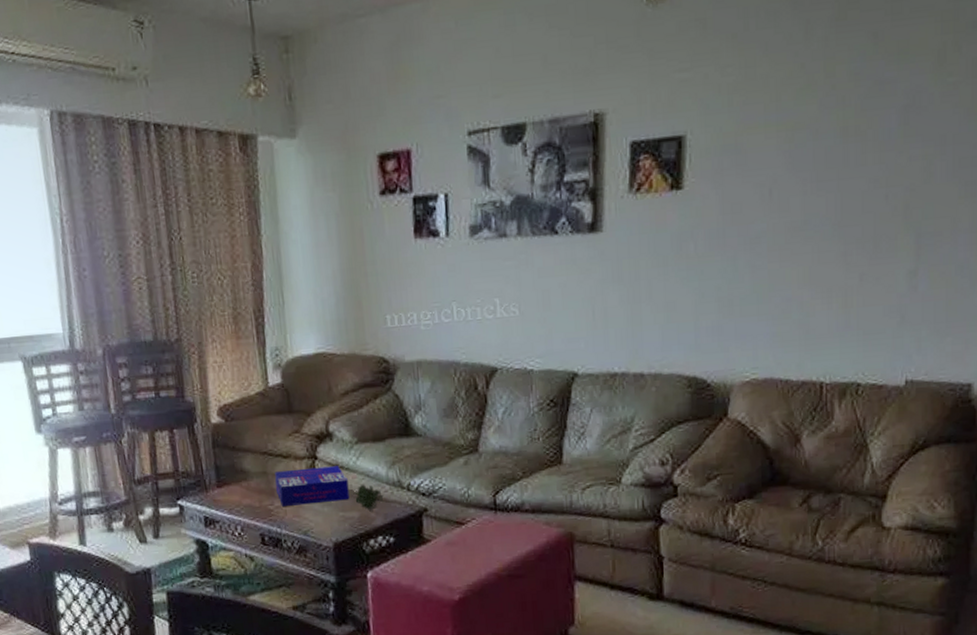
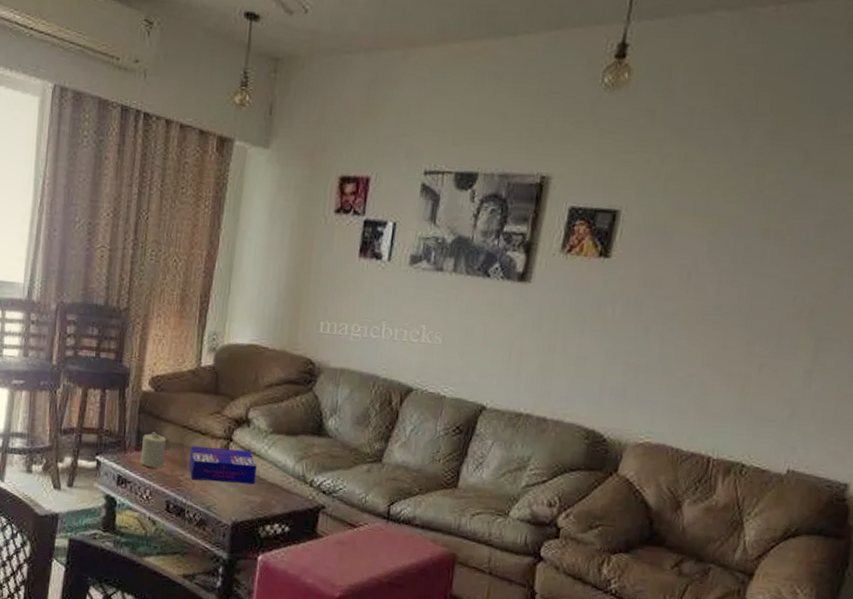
candle: none [222,464,250,503] -> present [140,432,167,469]
flower: present [355,483,384,513] -> none [260,472,287,501]

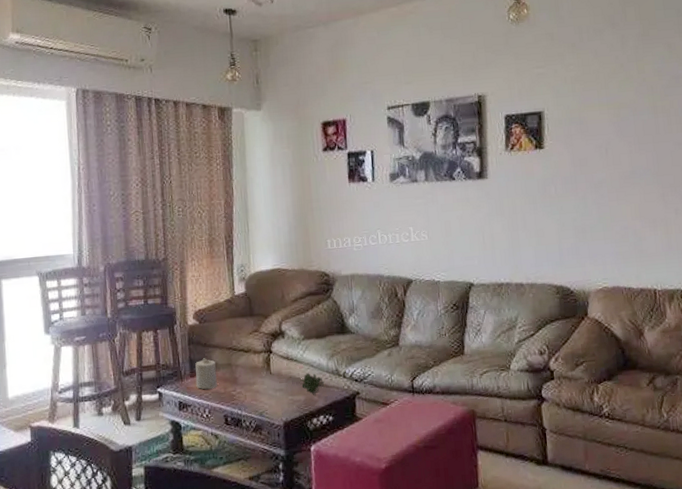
board game: present [189,446,257,485] -> none [237,358,297,392]
flower: none [260,472,287,501] -> present [302,372,325,396]

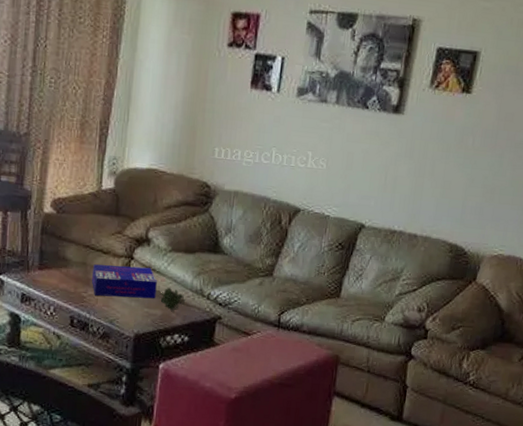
candle: present [195,358,217,390] -> none [43,251,70,286]
board game: none [237,358,297,392] -> present [92,264,157,299]

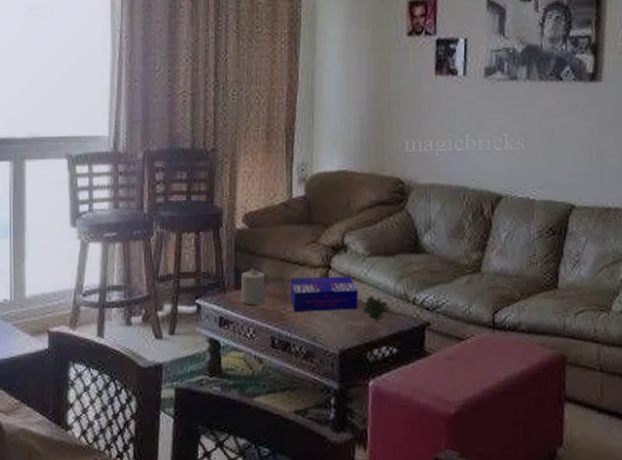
candle: none [43,251,70,286] -> present [240,269,266,306]

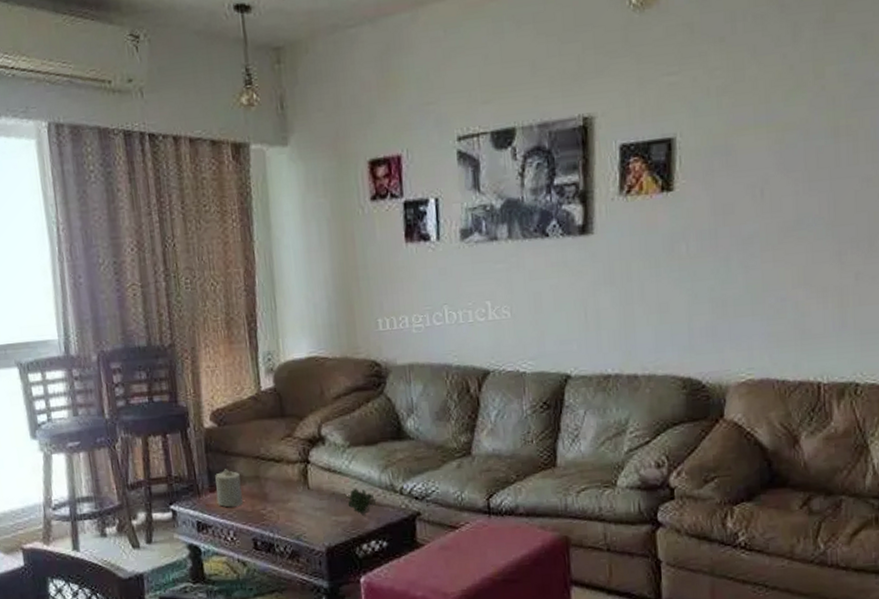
board game: present [290,276,358,312] -> none [267,470,342,511]

